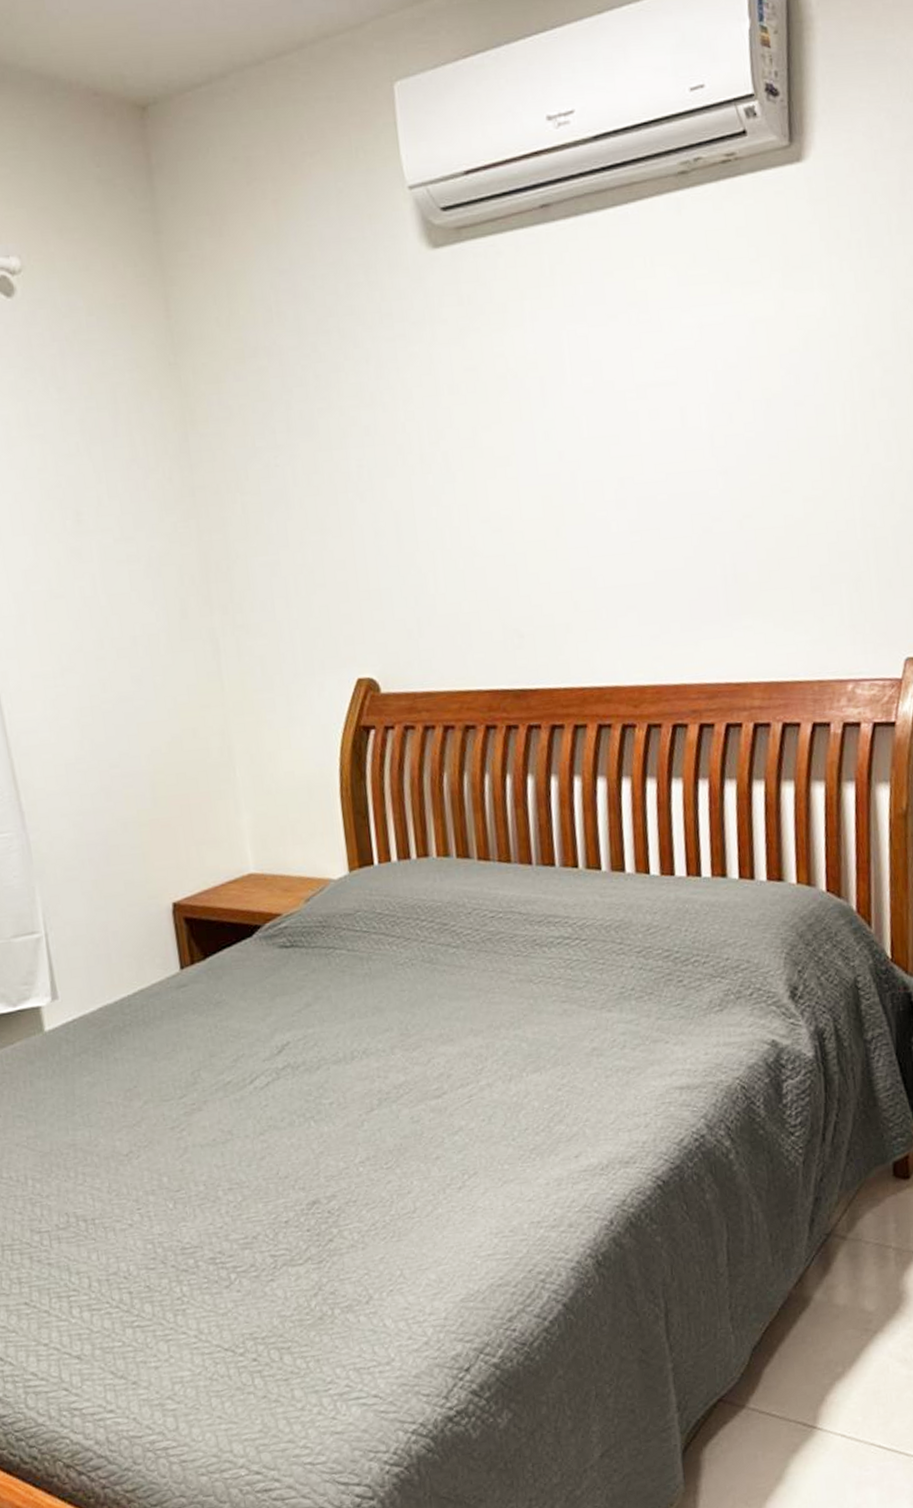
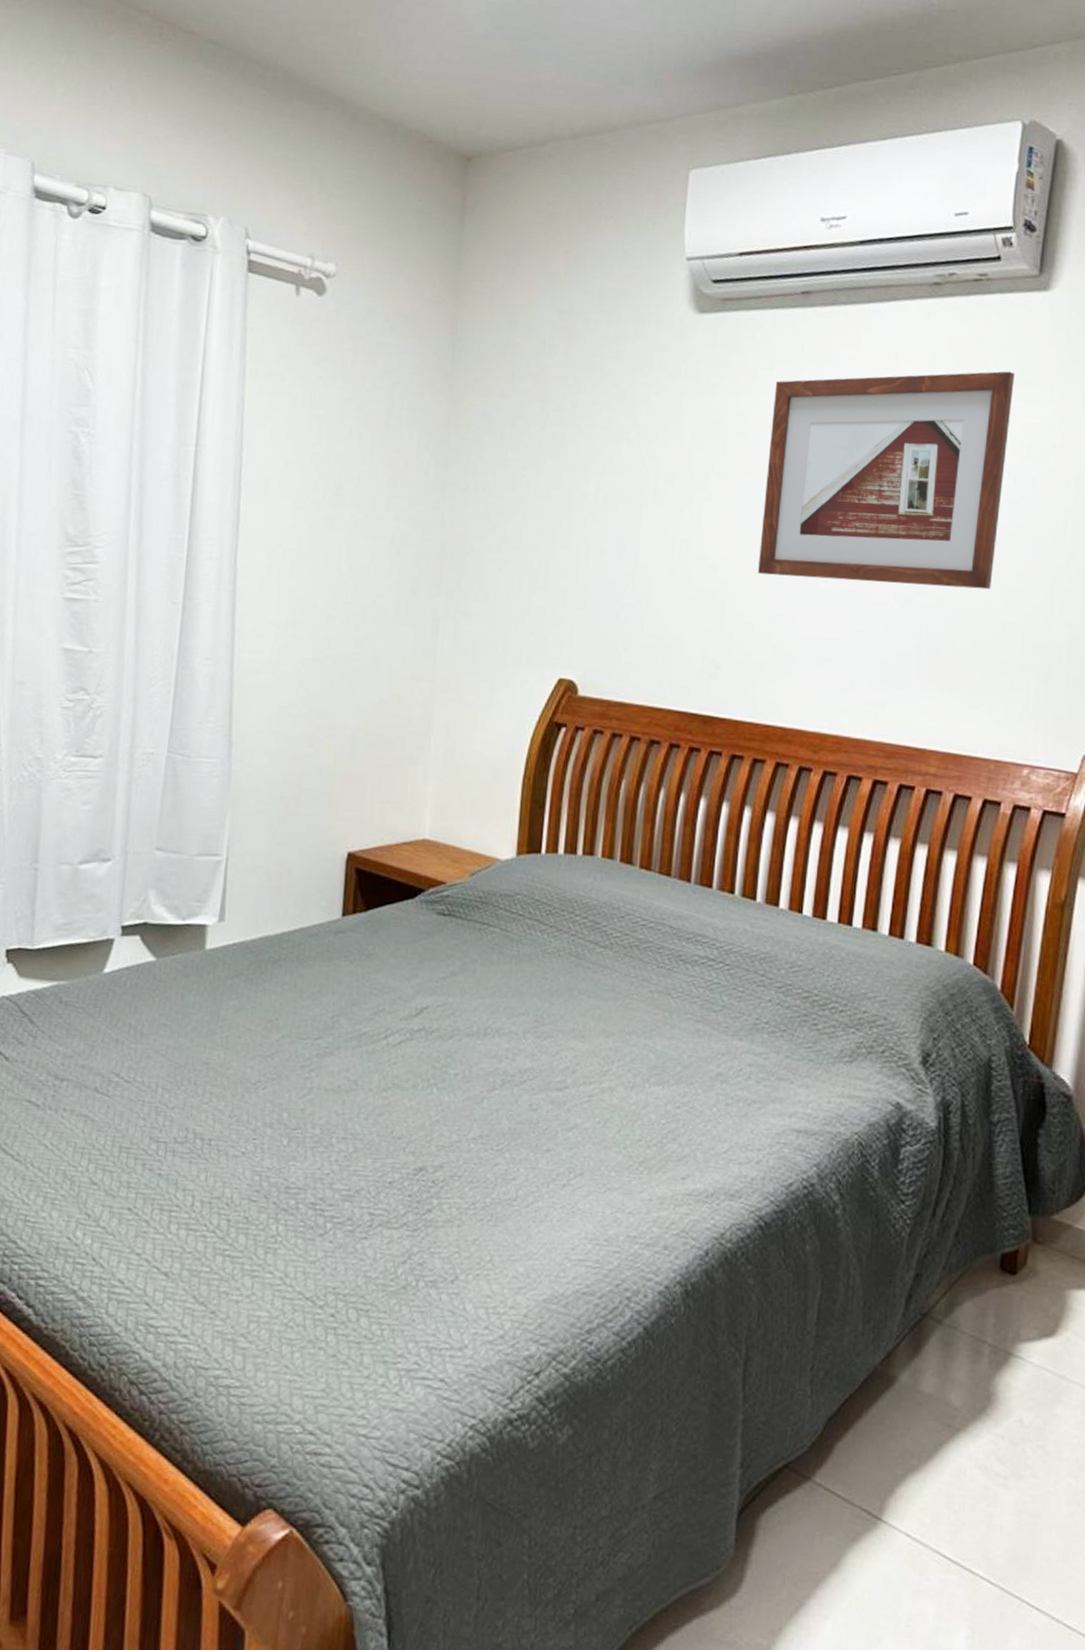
picture frame: none [529,259,789,528] -> present [758,371,1014,590]

